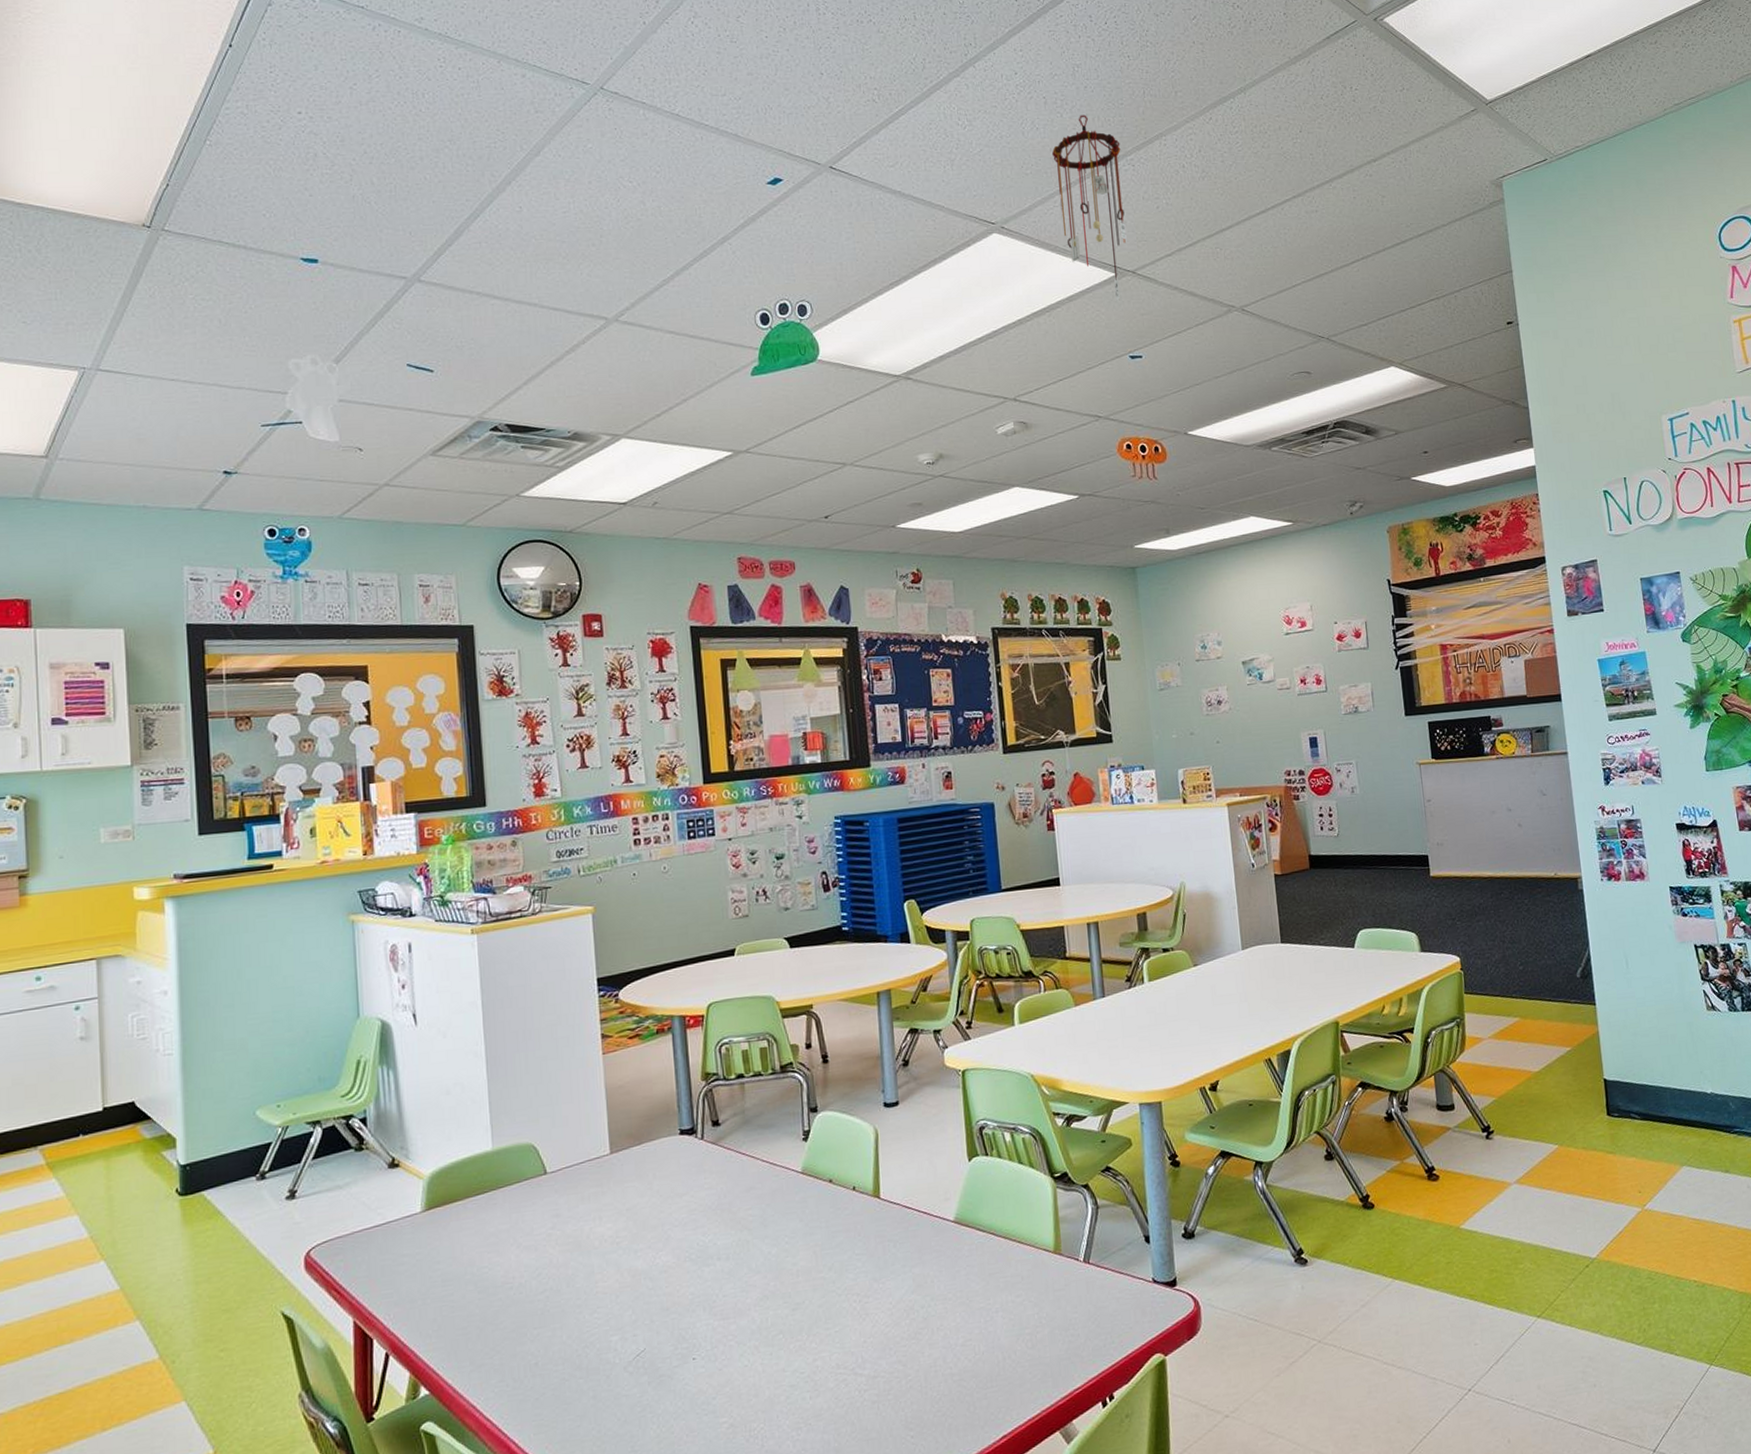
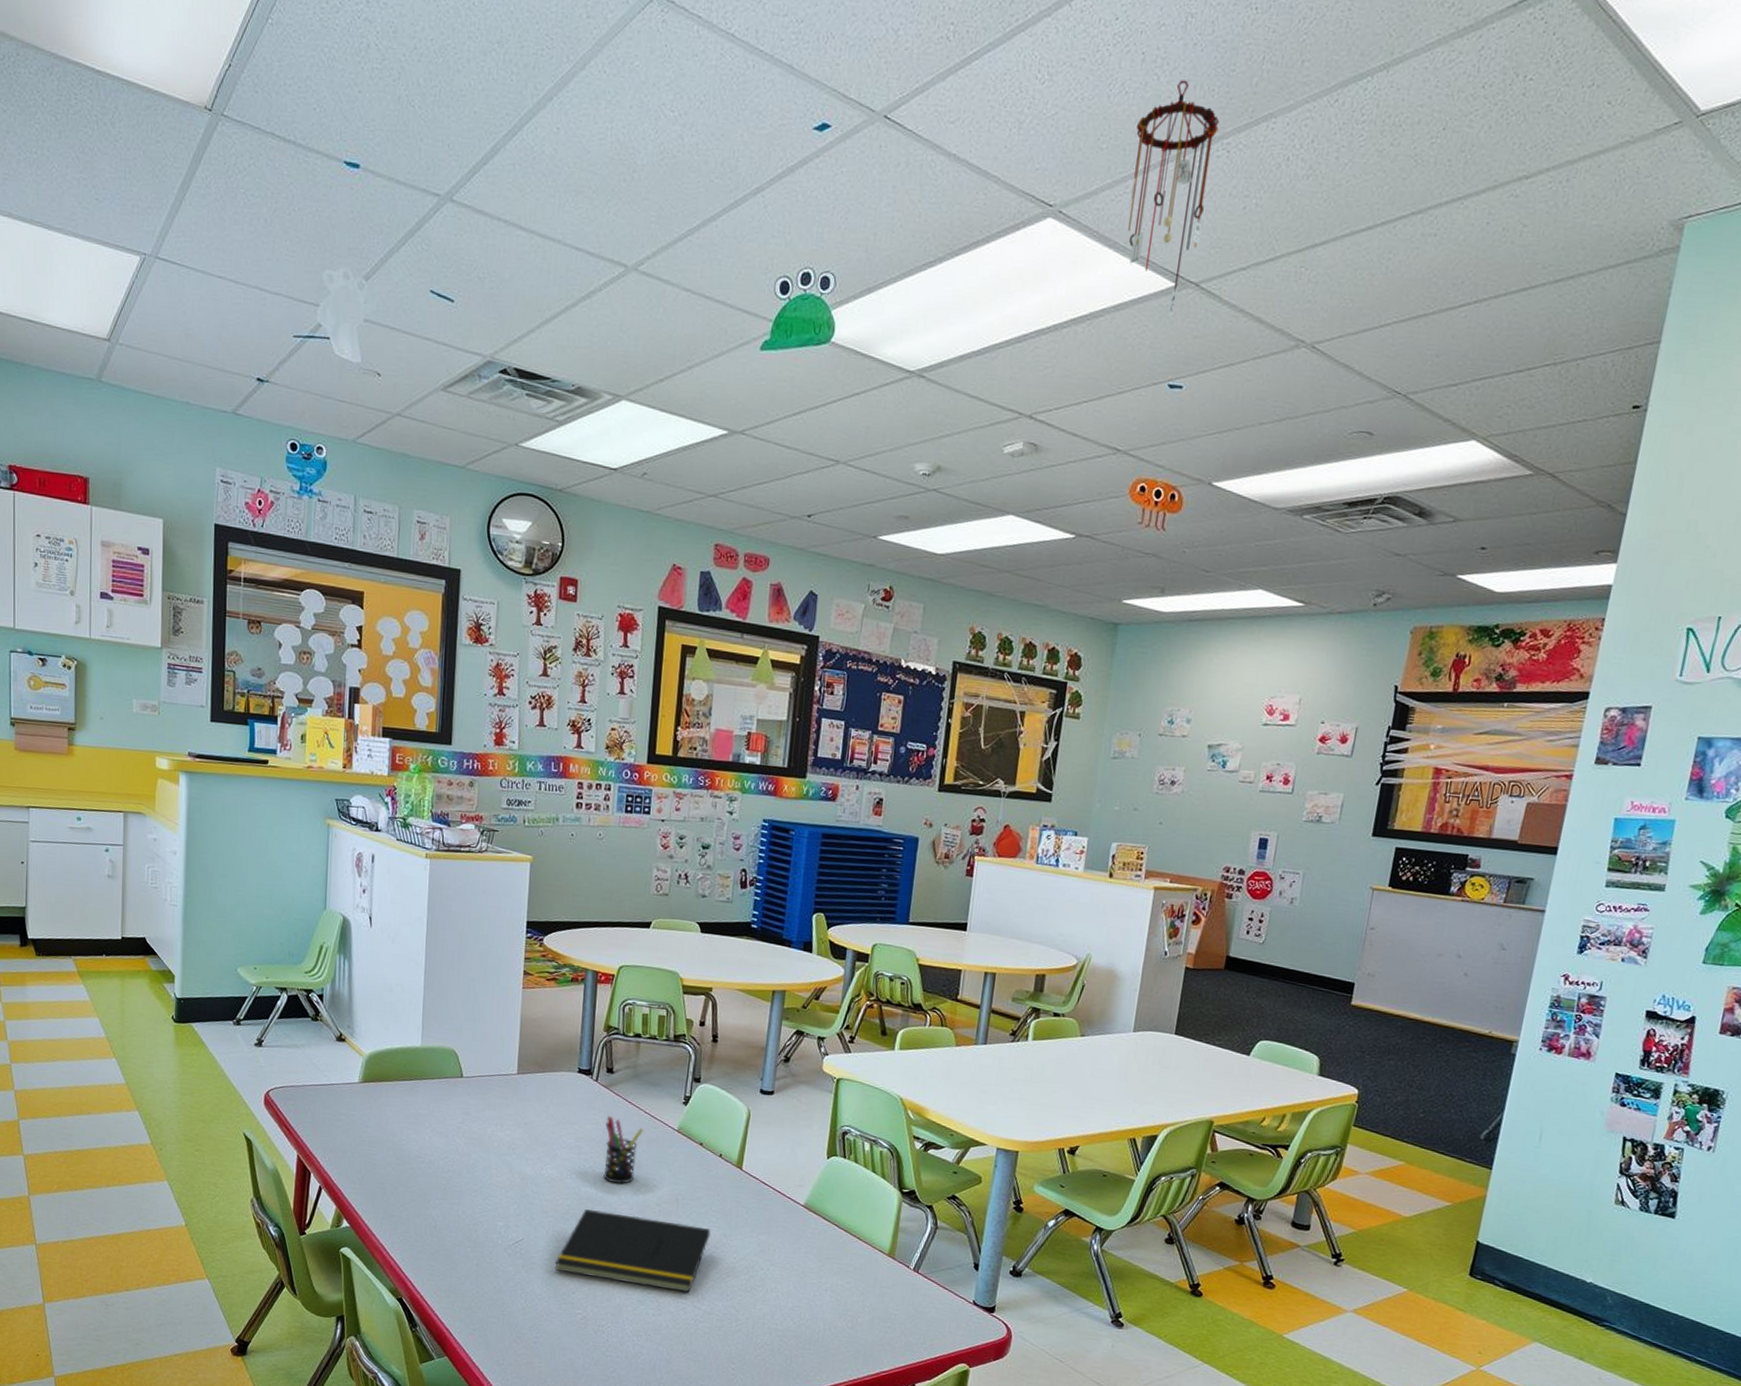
notepad: none [686,1276,859,1378] -> present [554,1209,711,1293]
pen holder: none [720,1175,764,1252] -> present [603,1116,643,1184]

